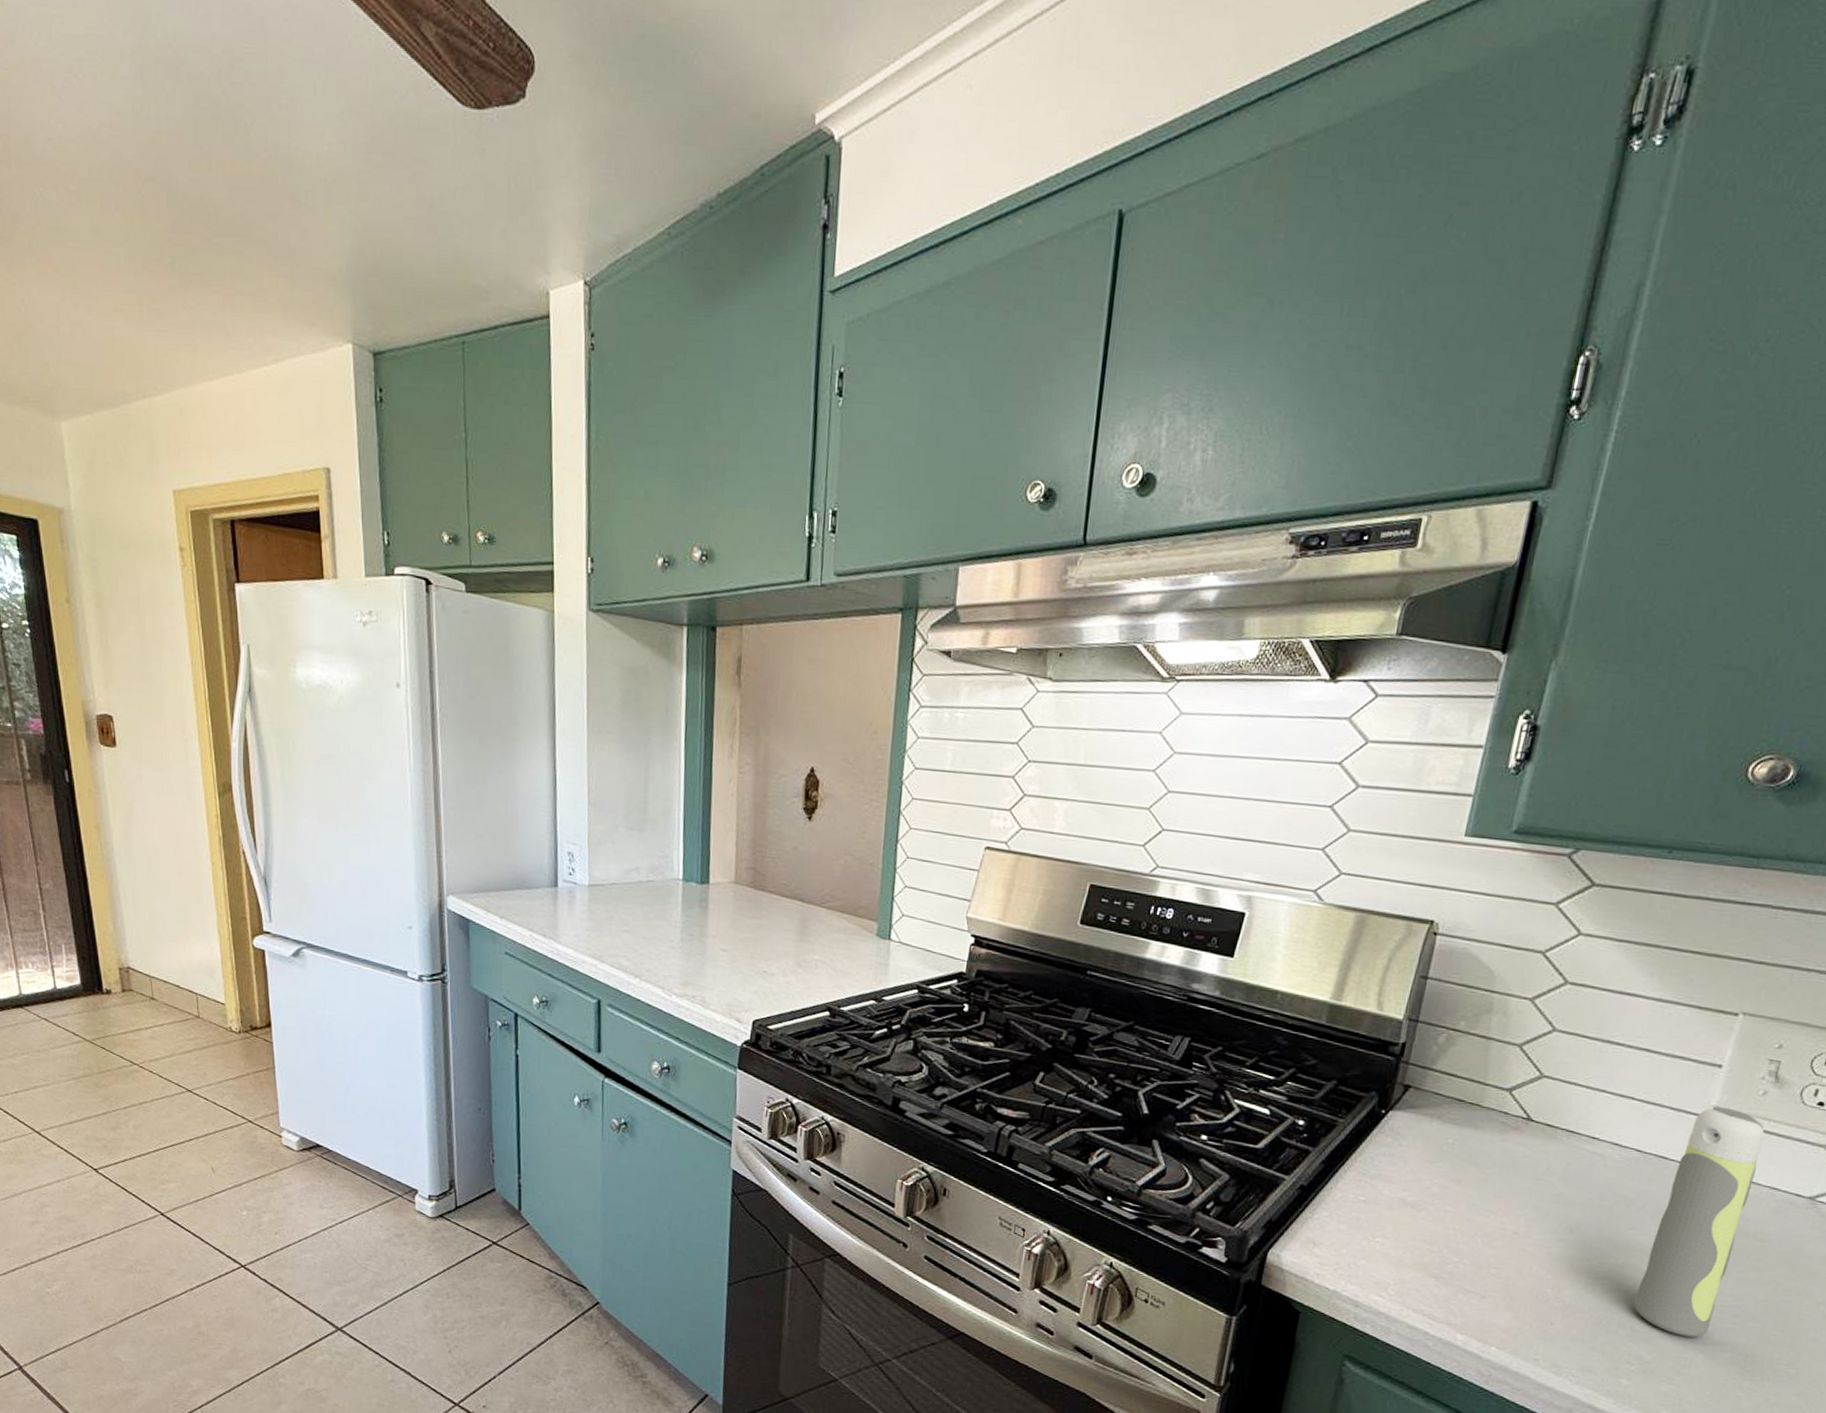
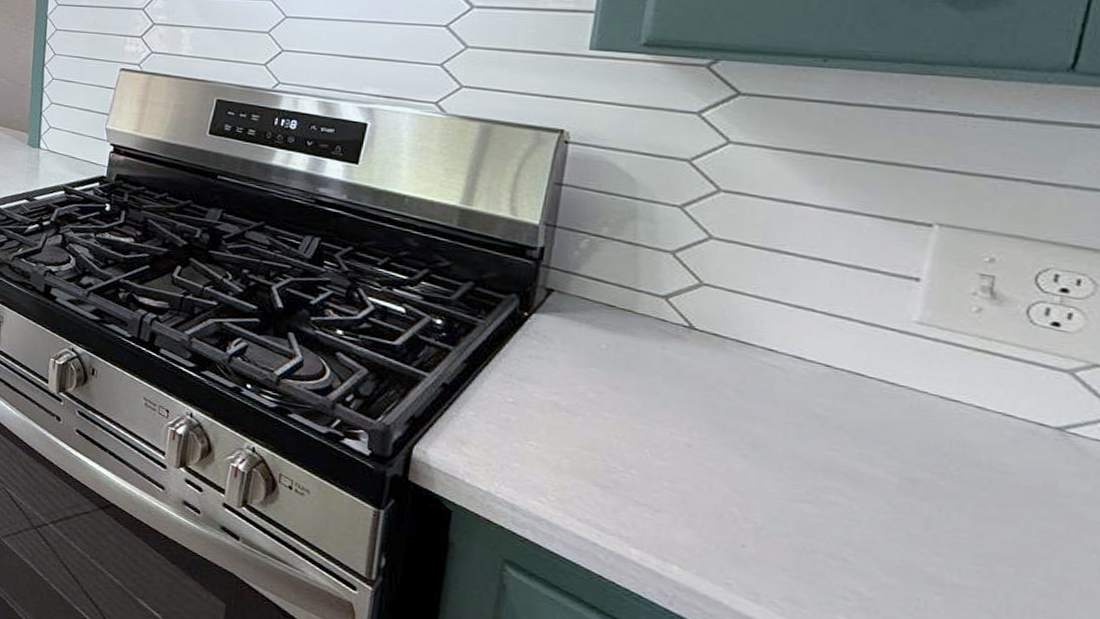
spray bottle: present [1633,1106,1765,1338] -> none [842,322,985,577]

